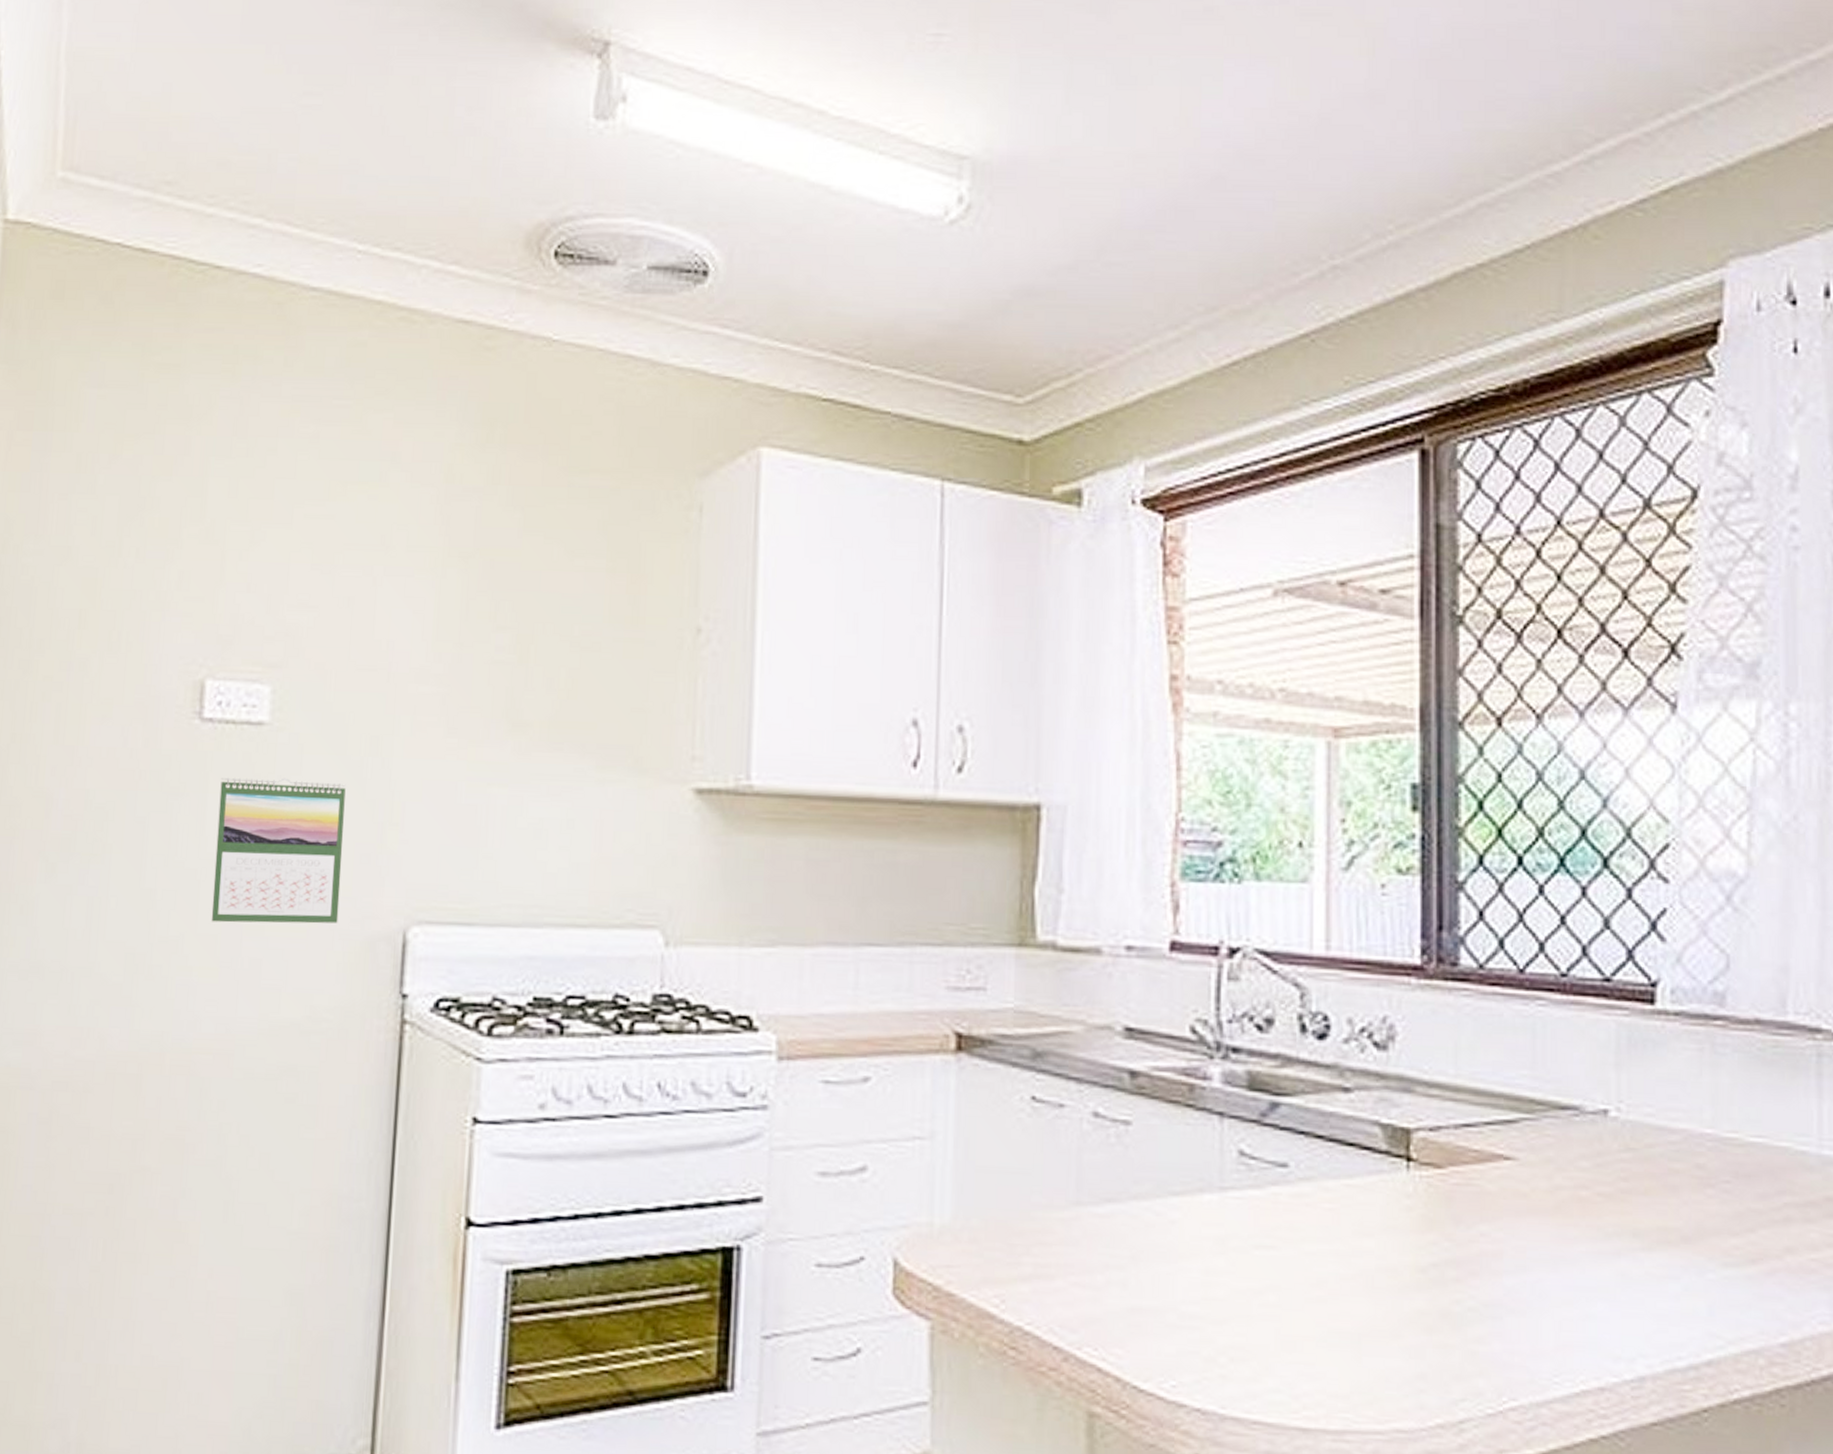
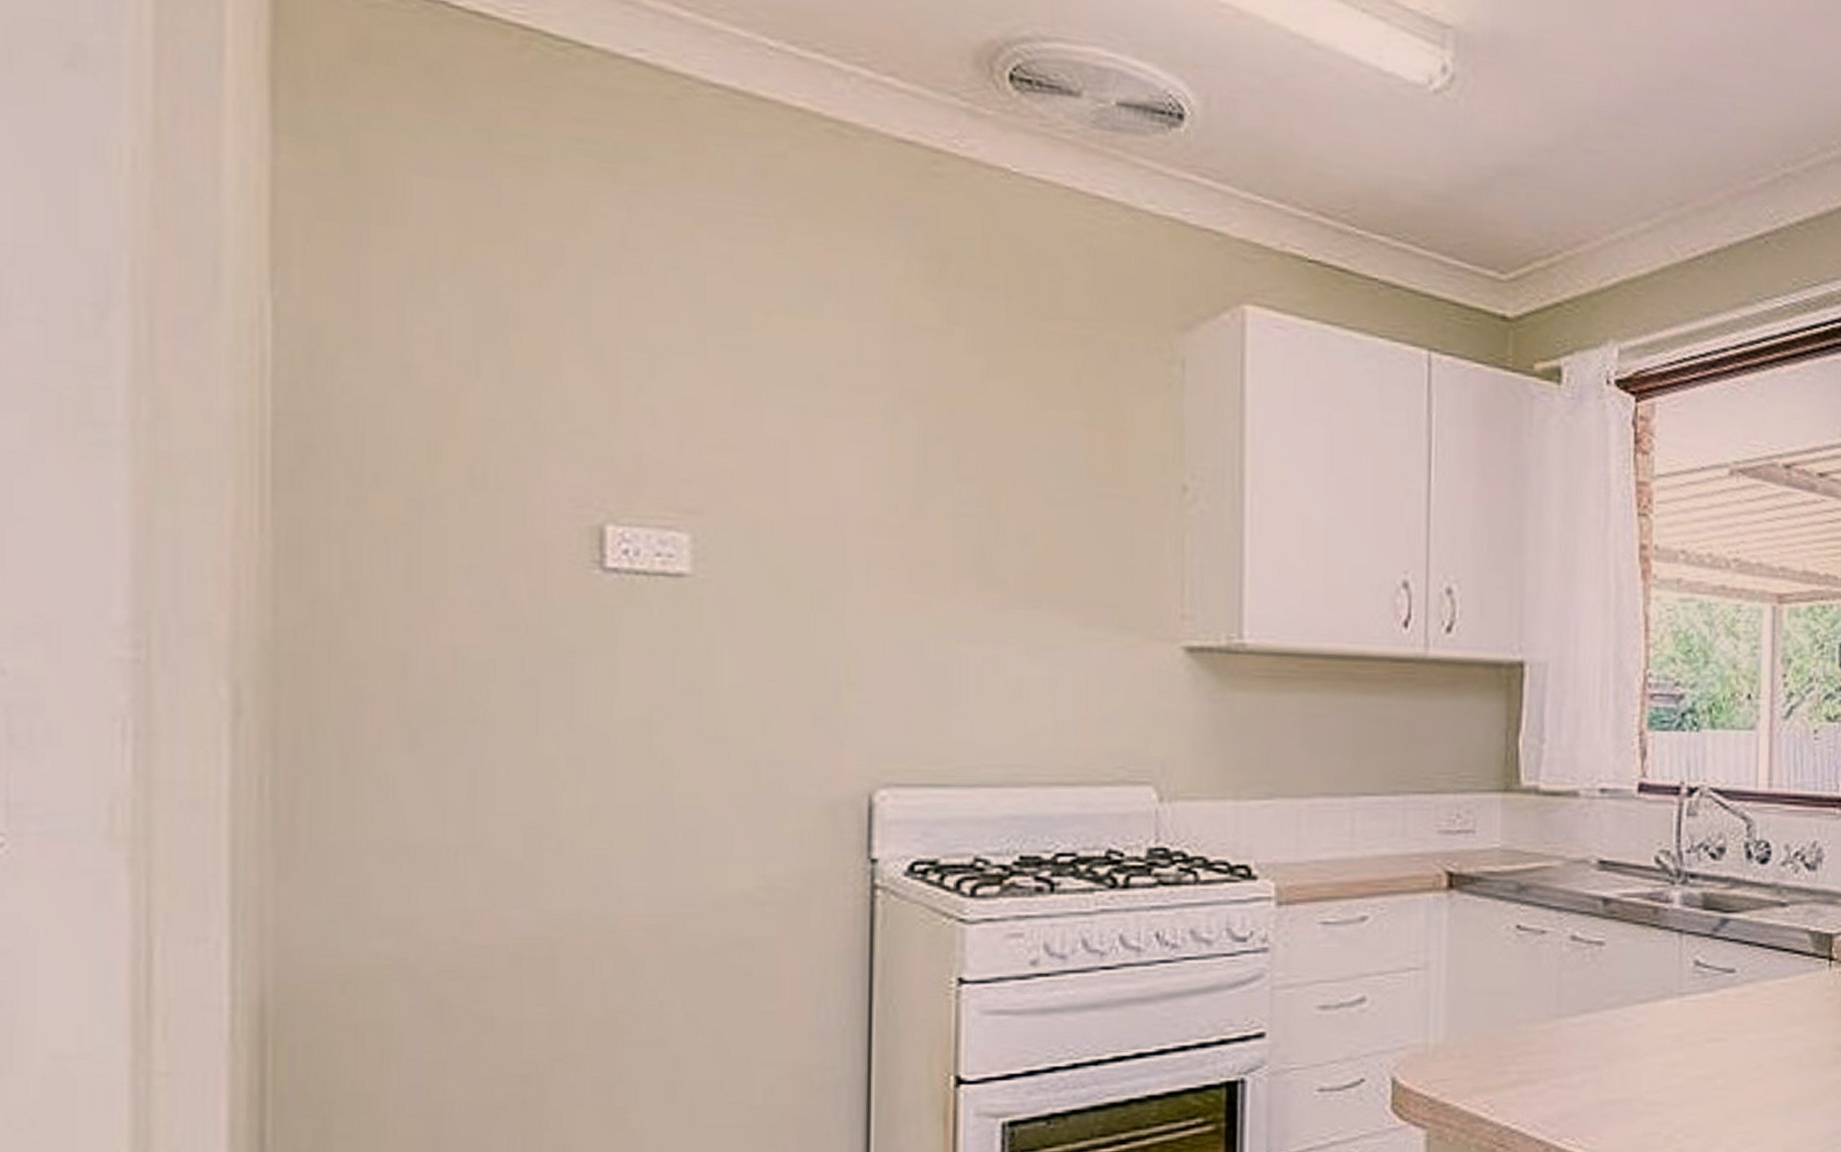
calendar: present [211,777,346,924] -> none [632,633,792,791]

